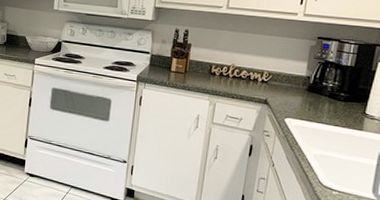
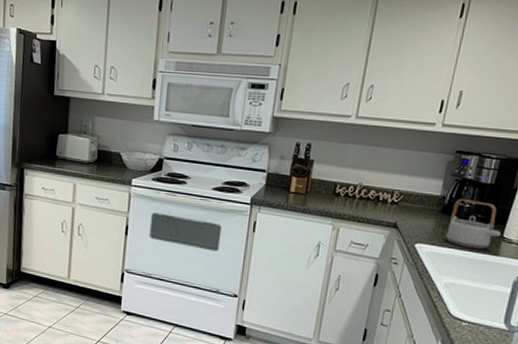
teapot: none [313,79,364,125] -> present [446,199,502,250]

